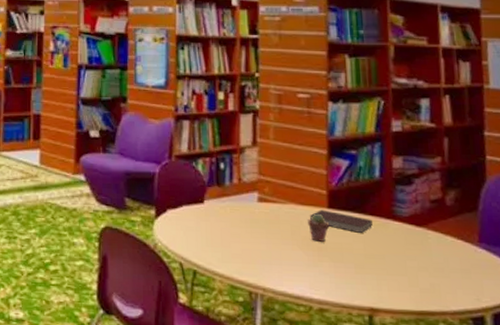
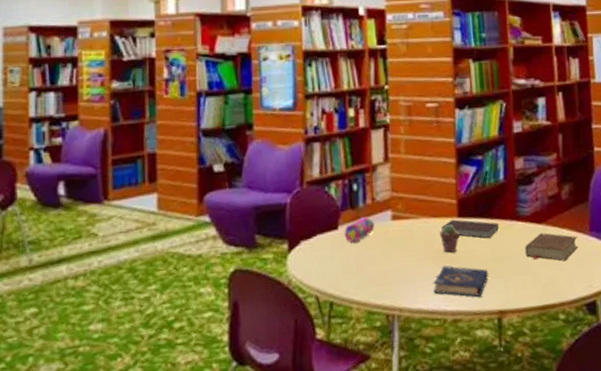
pencil case: none [209,195,240,219] -> present [344,217,375,243]
book: none [299,253,360,291] -> present [433,265,489,297]
book: none [401,236,465,269] -> present [525,233,578,261]

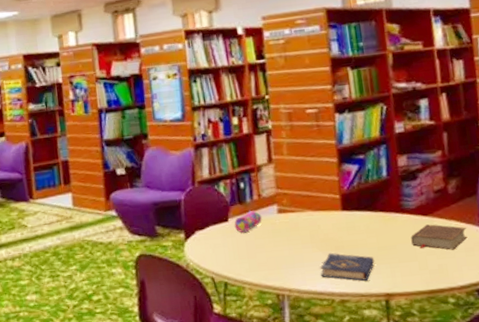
potted succulent: present [440,224,460,254] -> none [324,216,345,243]
notebook: present [441,219,499,238] -> none [325,212,383,229]

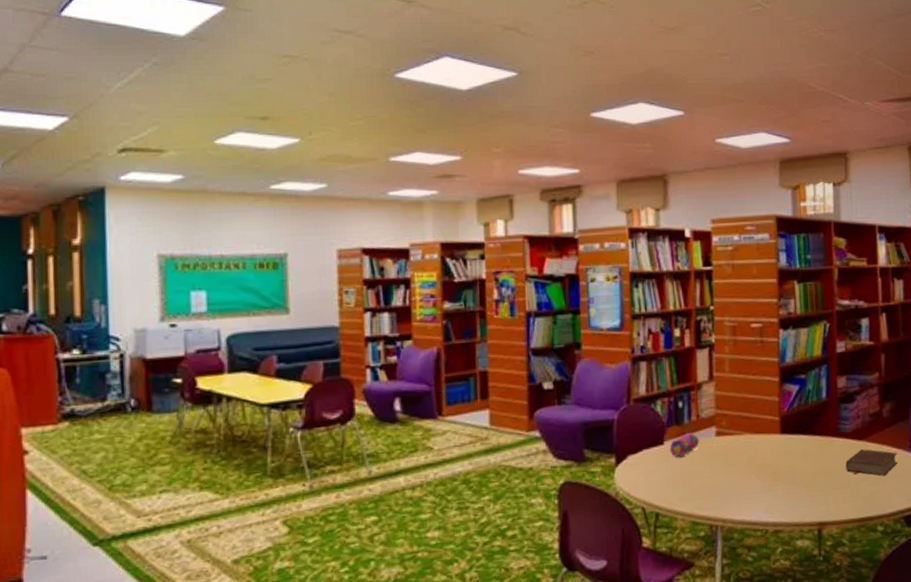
book: present [320,252,375,281] -> none [755,479,810,510]

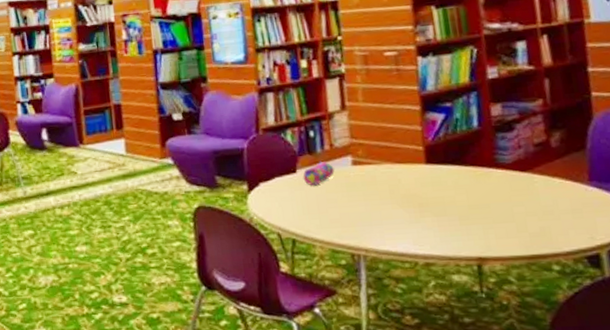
book: present [845,449,898,476] -> none [507,181,575,211]

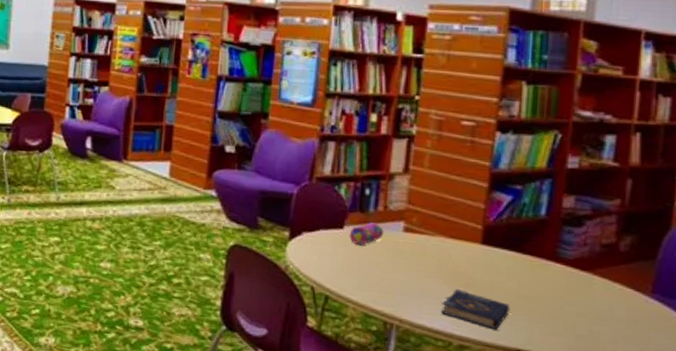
book: none [401,210,465,243] -> present [441,288,510,331]

